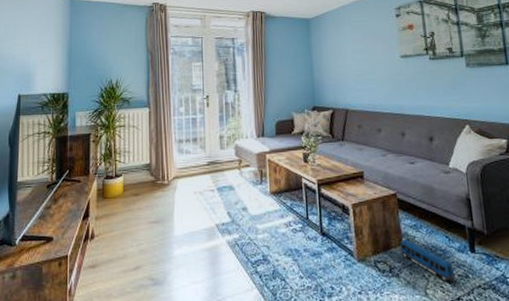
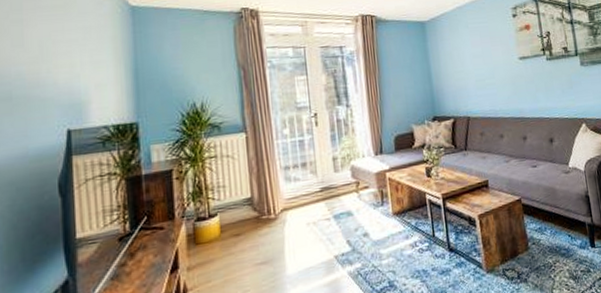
toy train: present [400,239,455,282] -> none [526,243,578,280]

